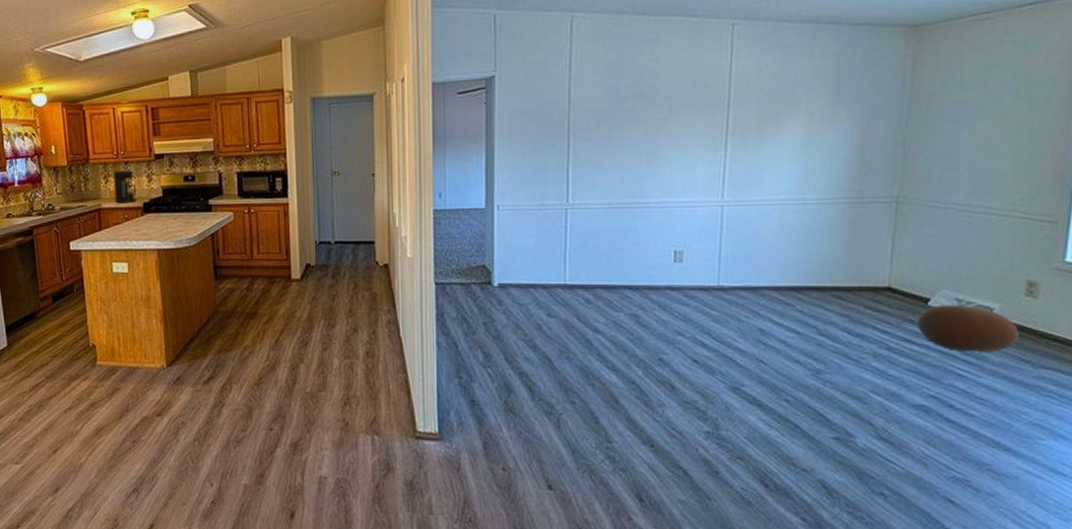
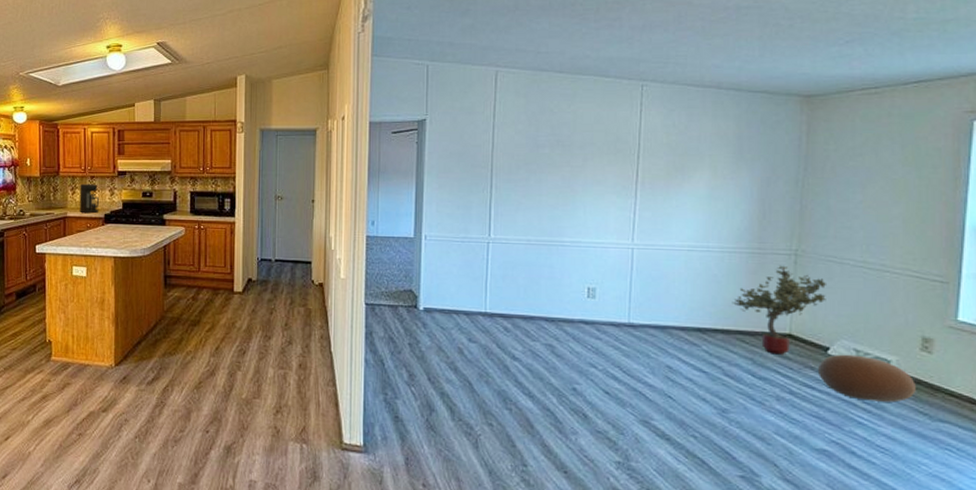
potted tree: none [828,214,930,310] -> present [732,265,828,355]

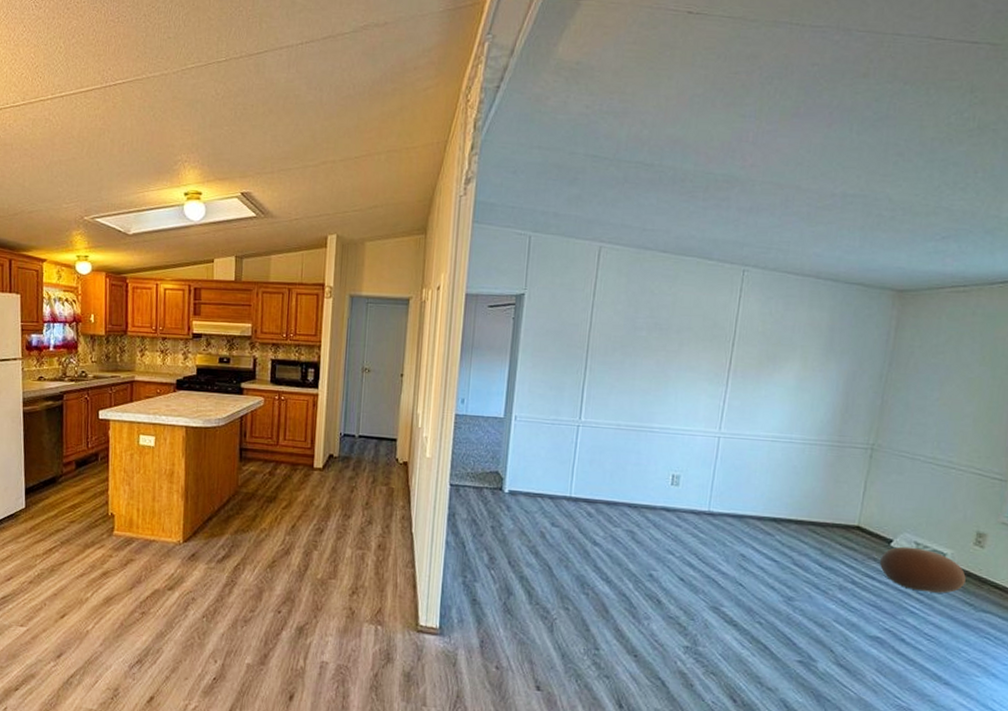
coffee maker: present [79,183,99,214] -> none [149,345,171,378]
potted tree: present [732,265,828,355] -> none [807,458,898,546]

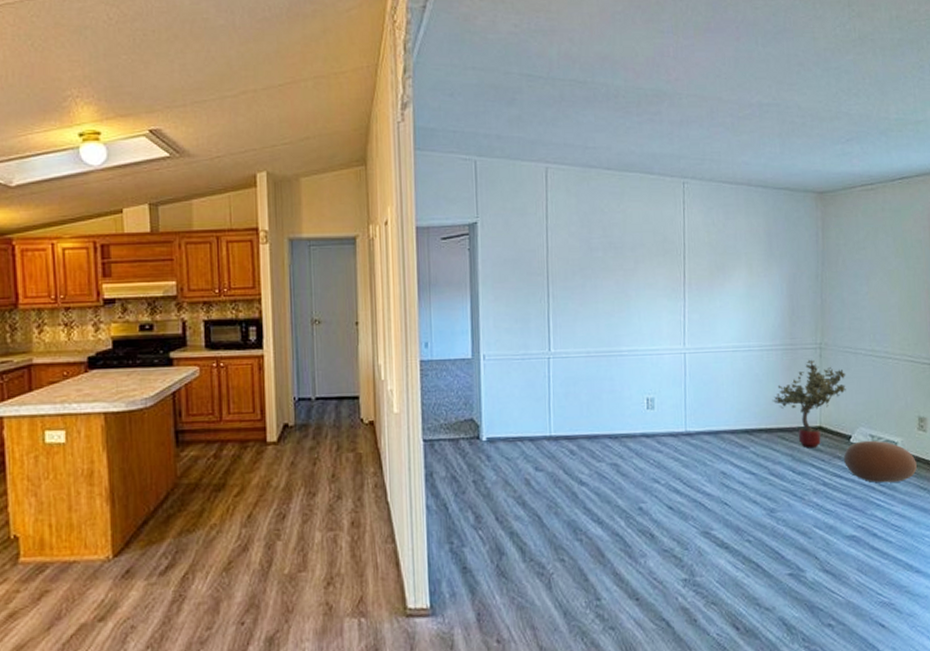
potted tree: none [807,458,898,546] -> present [772,359,846,448]

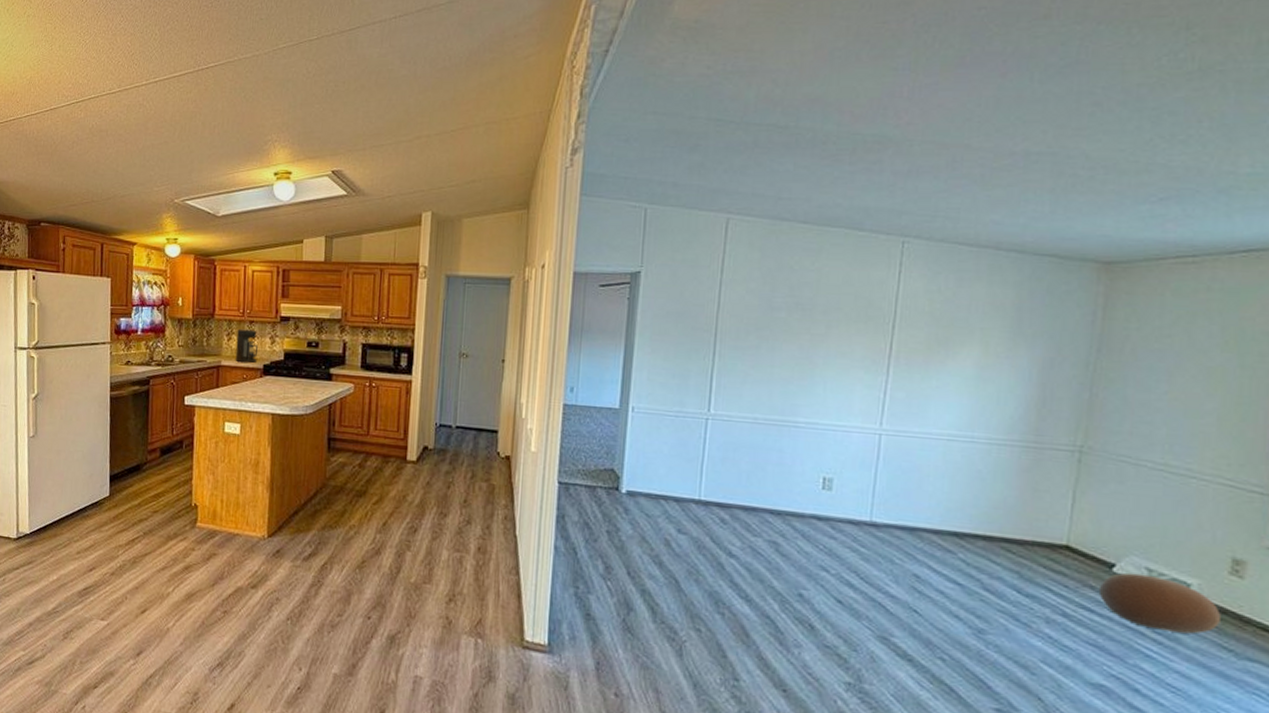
coffee maker: none [50,317,80,358] -> present [235,329,258,363]
potted tree: present [772,359,846,448] -> none [997,463,1118,570]

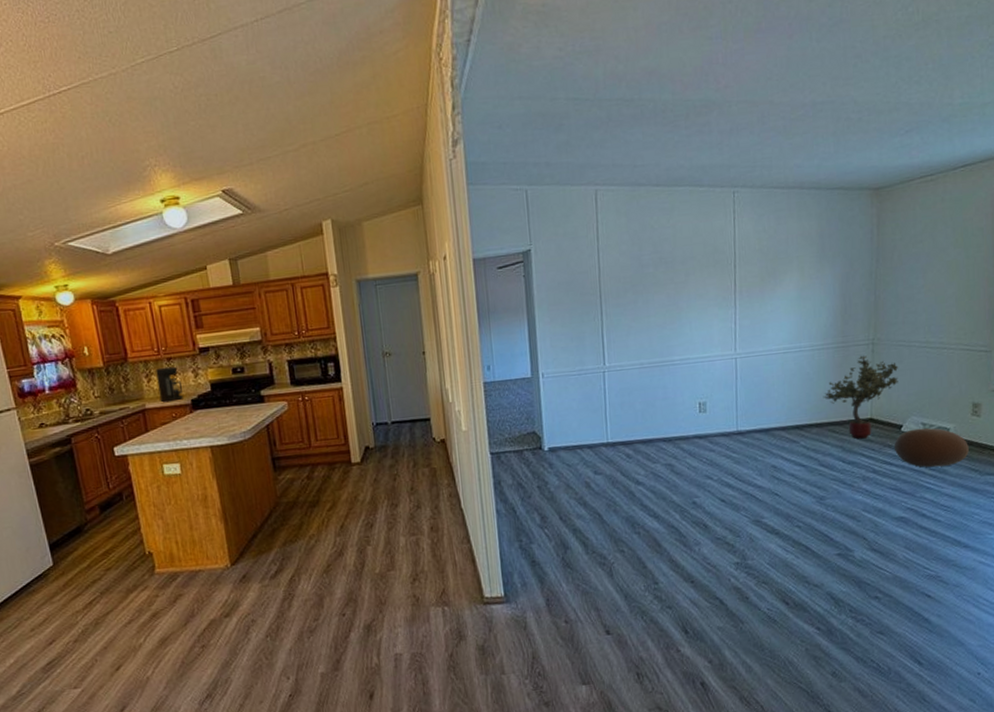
potted tree: none [997,463,1118,570] -> present [823,355,899,439]

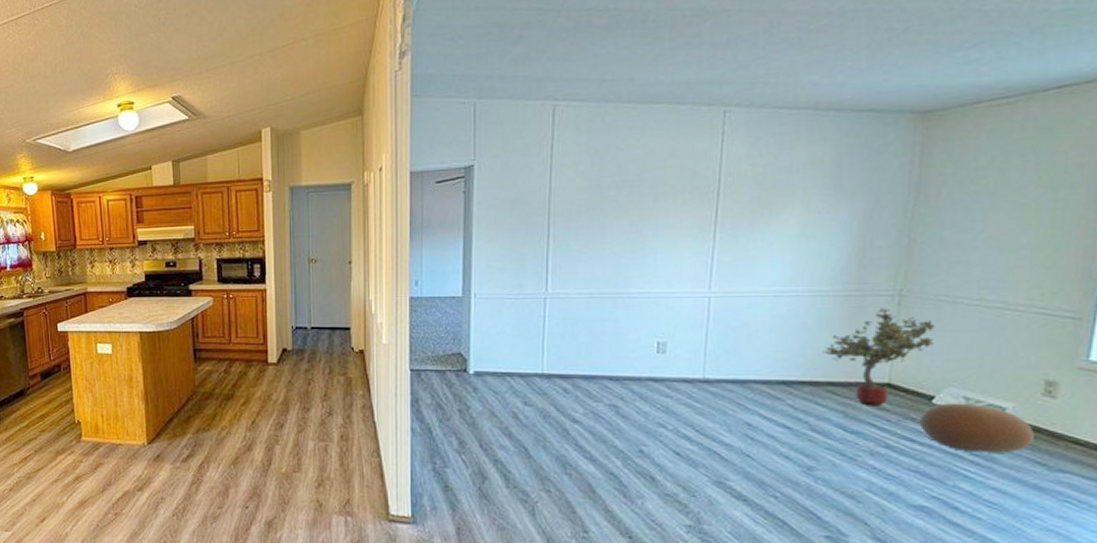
coffee maker: present [156,366,184,402] -> none [99,256,121,288]

